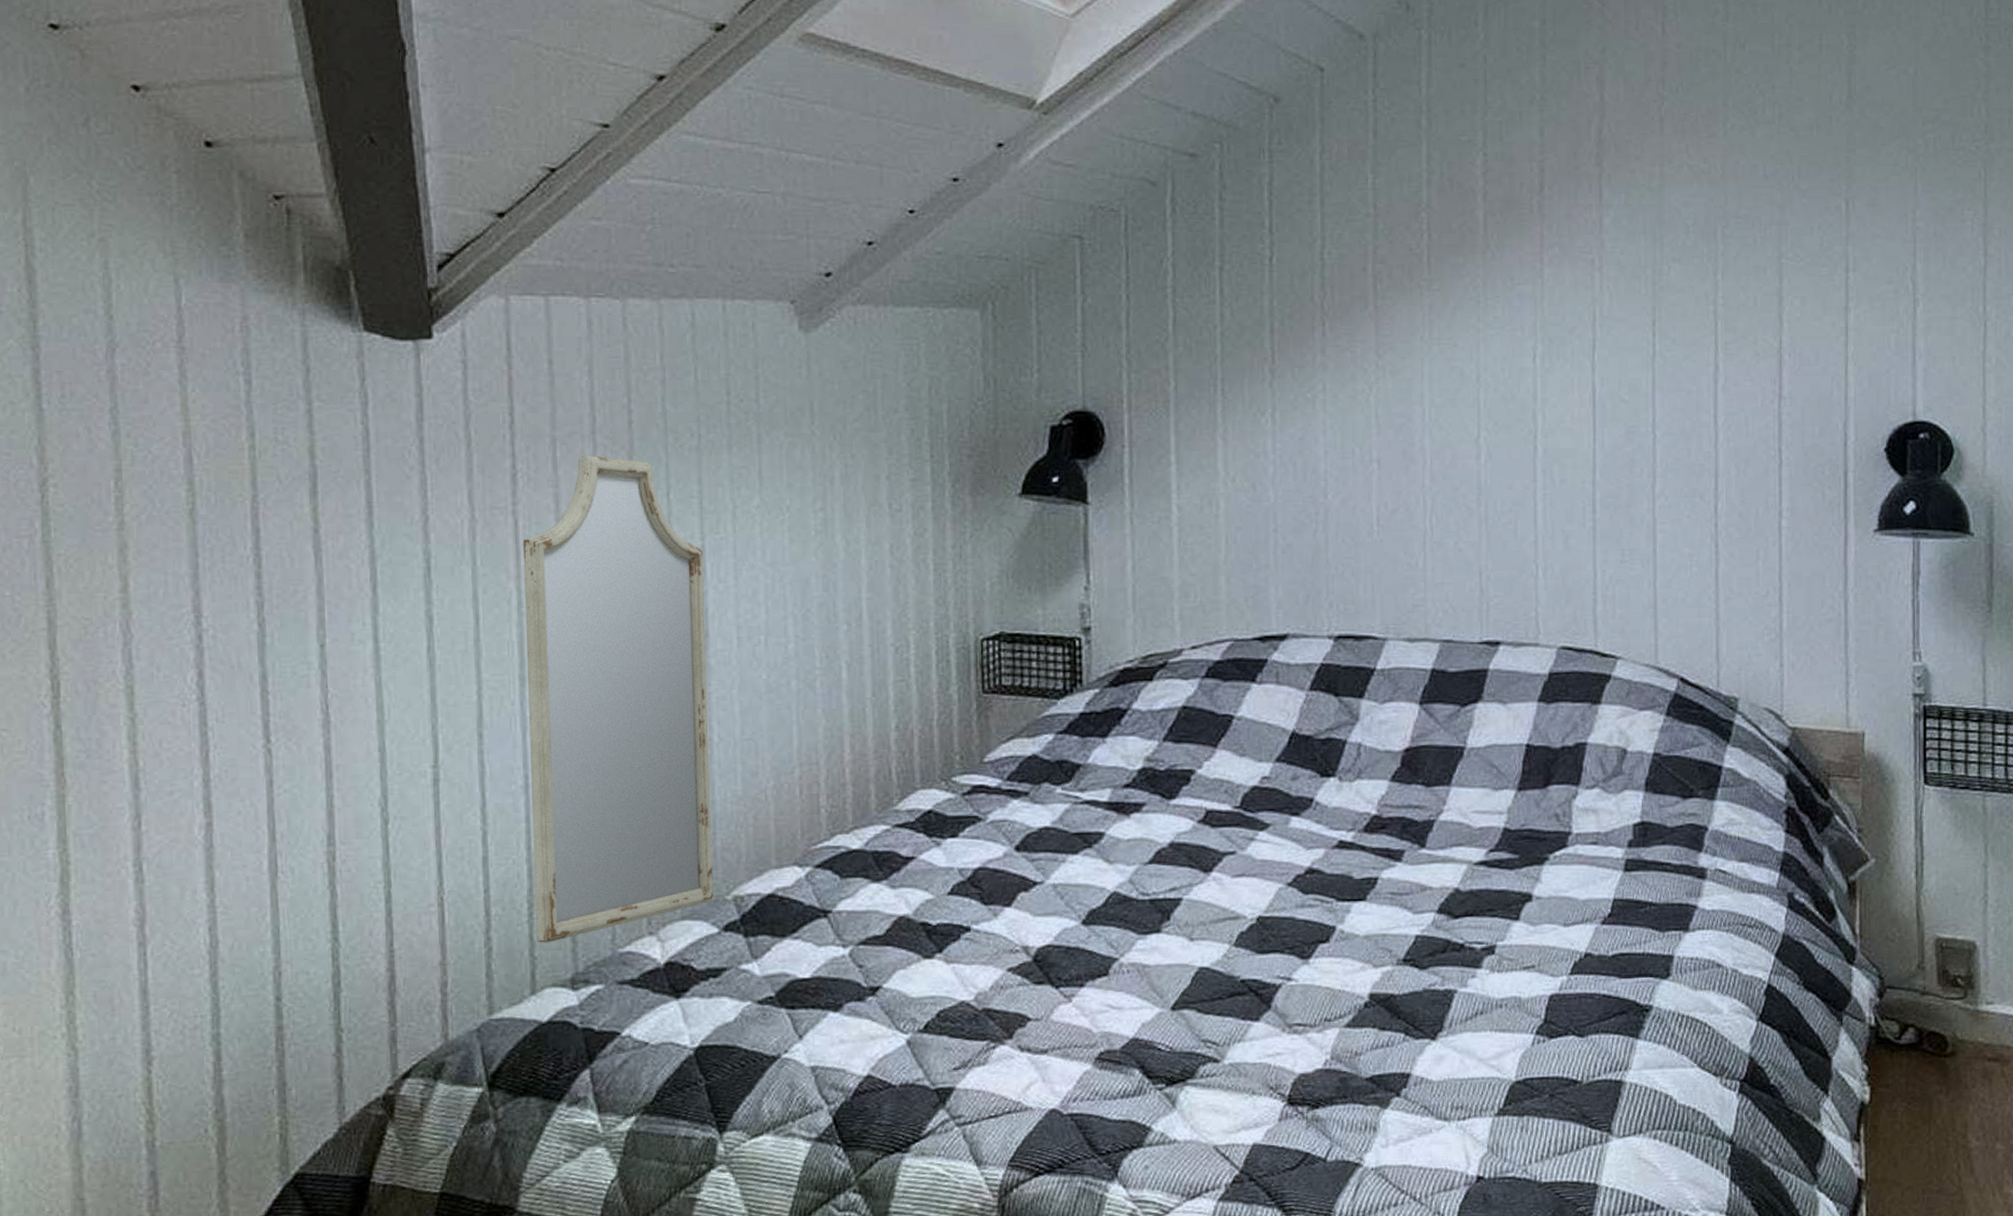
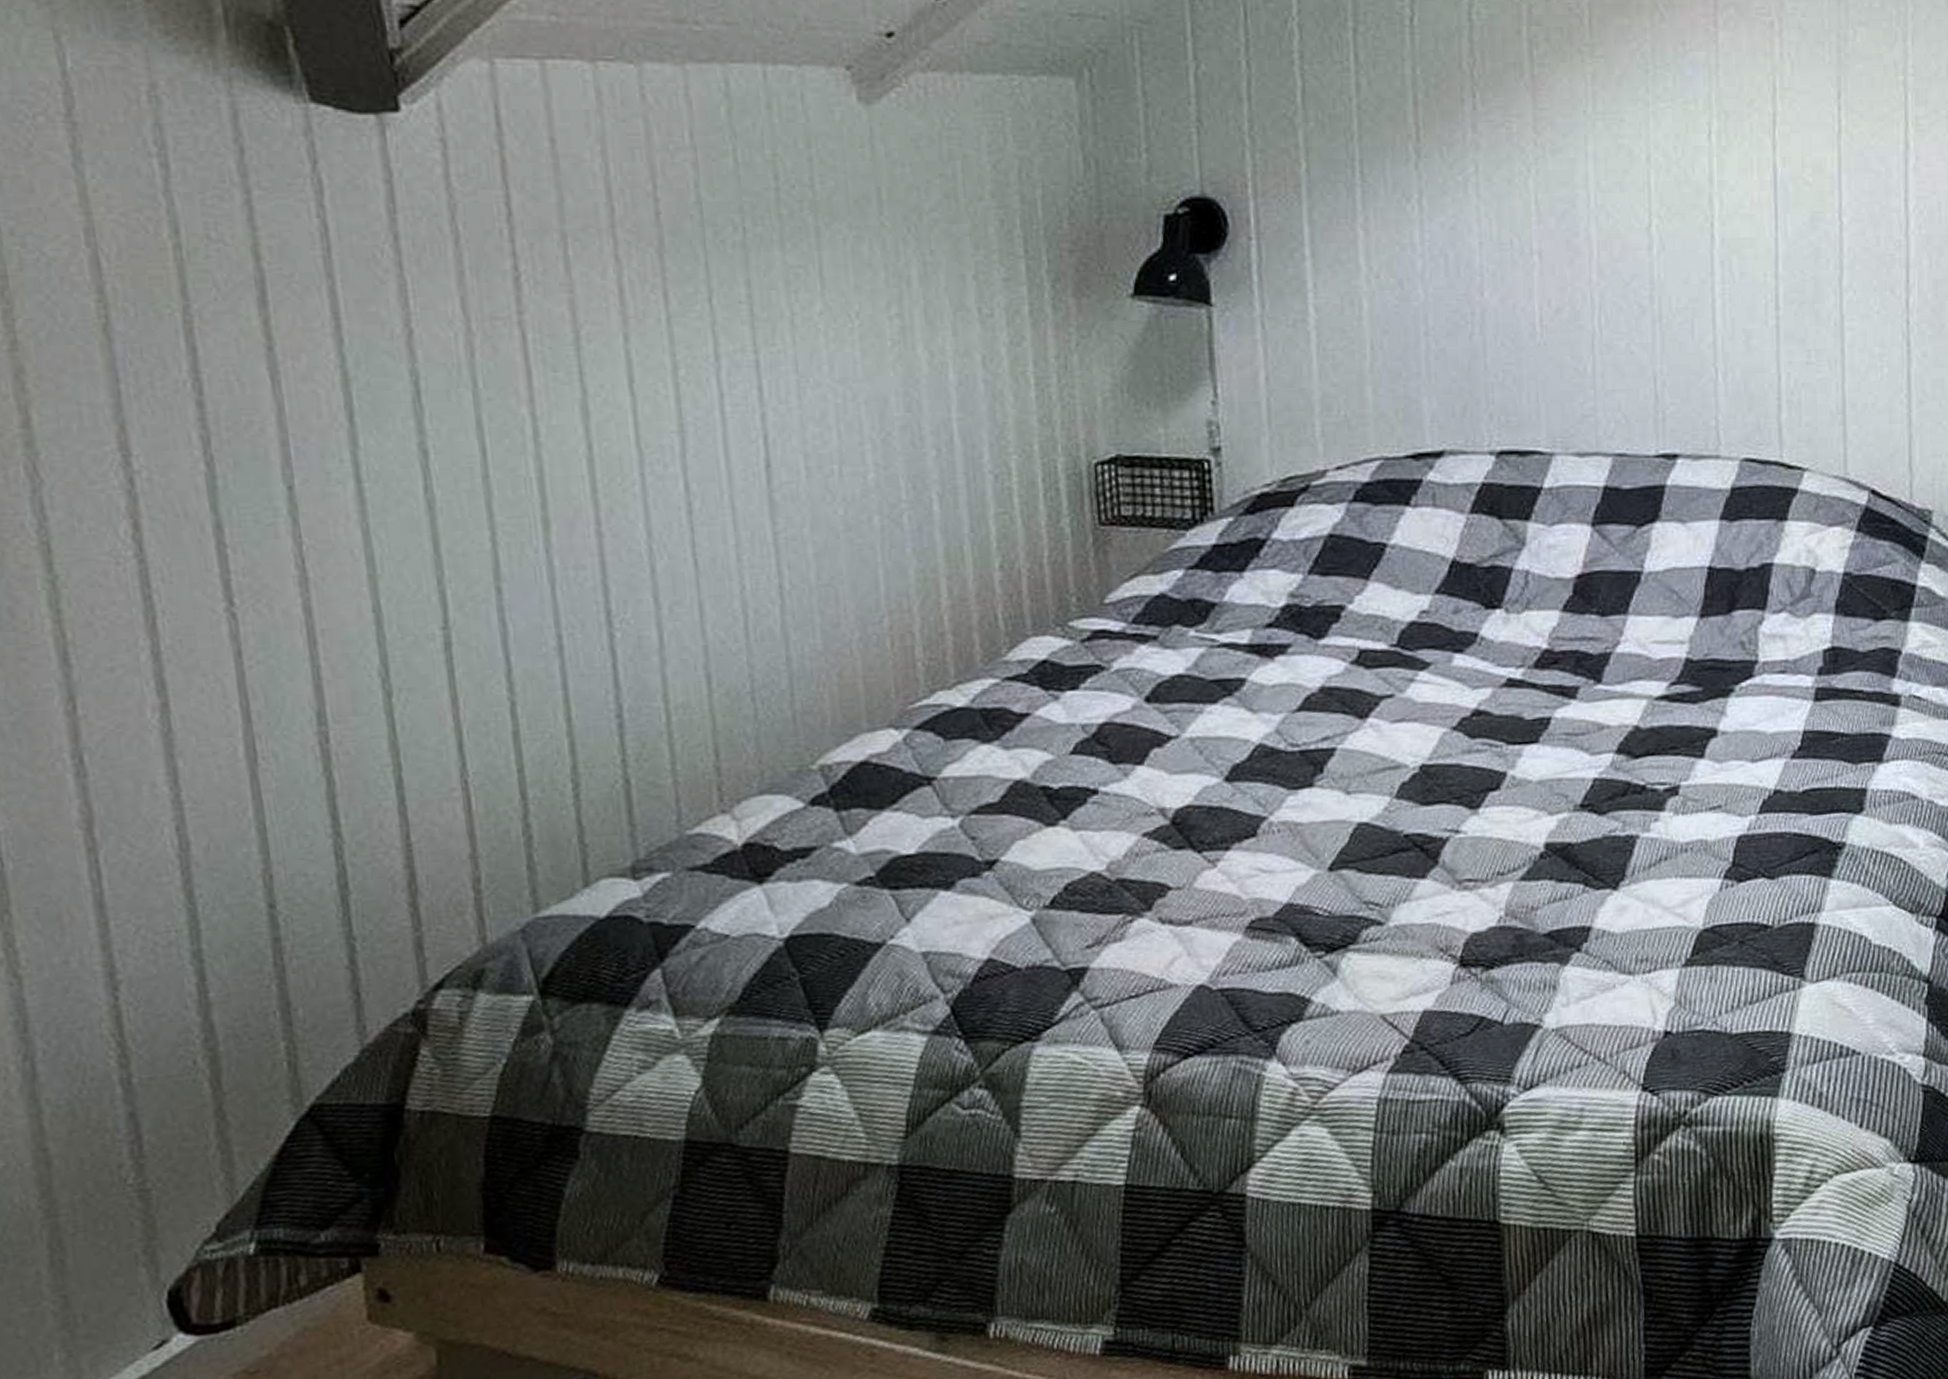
home mirror: present [522,455,714,943] -> none [533,253,796,828]

